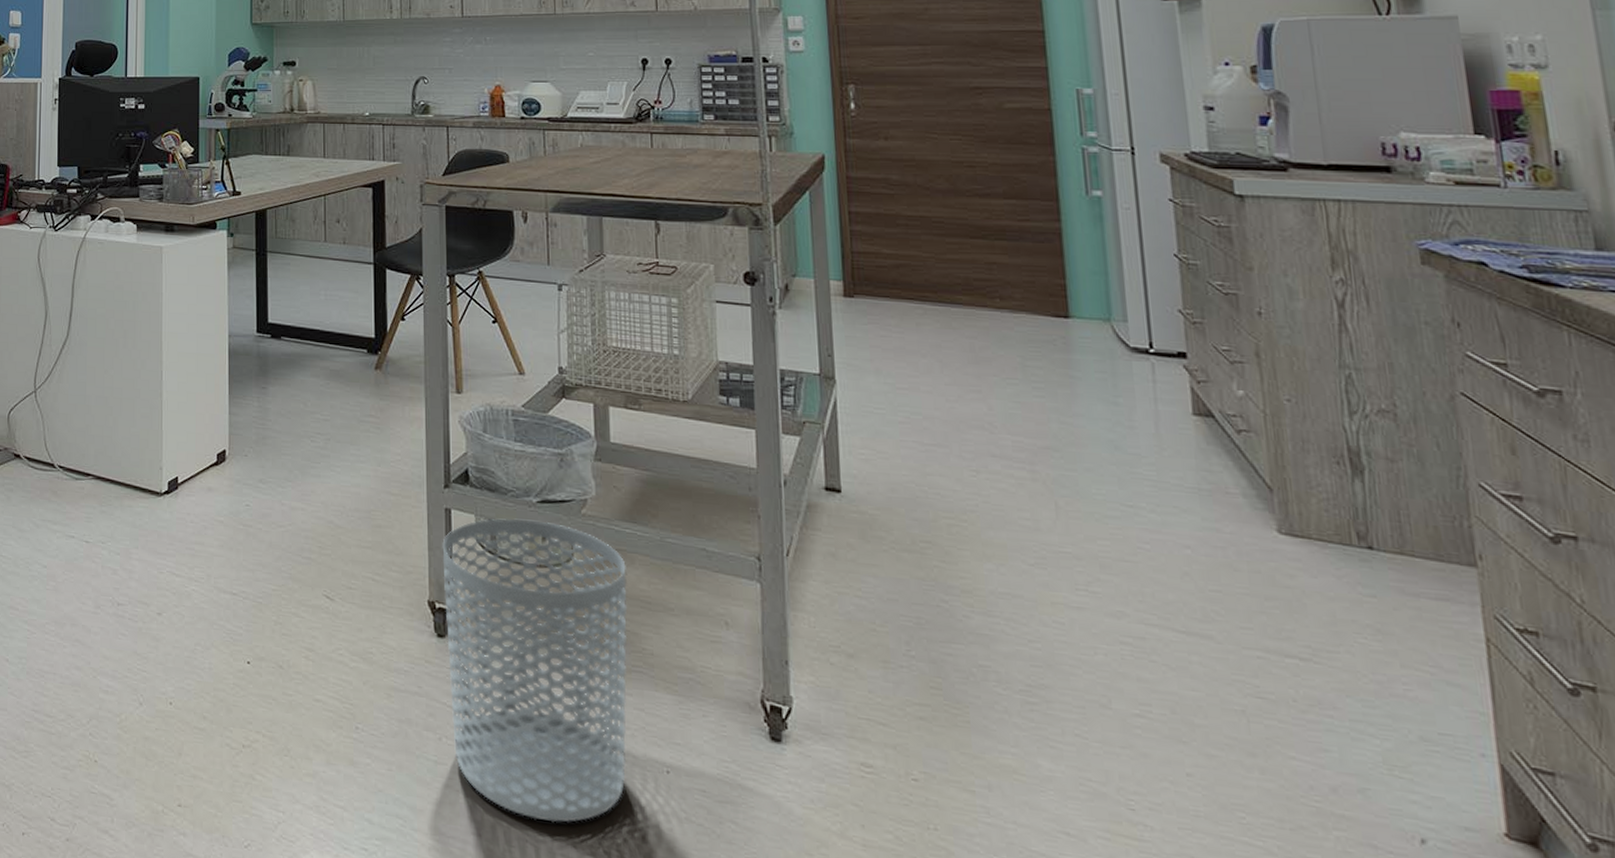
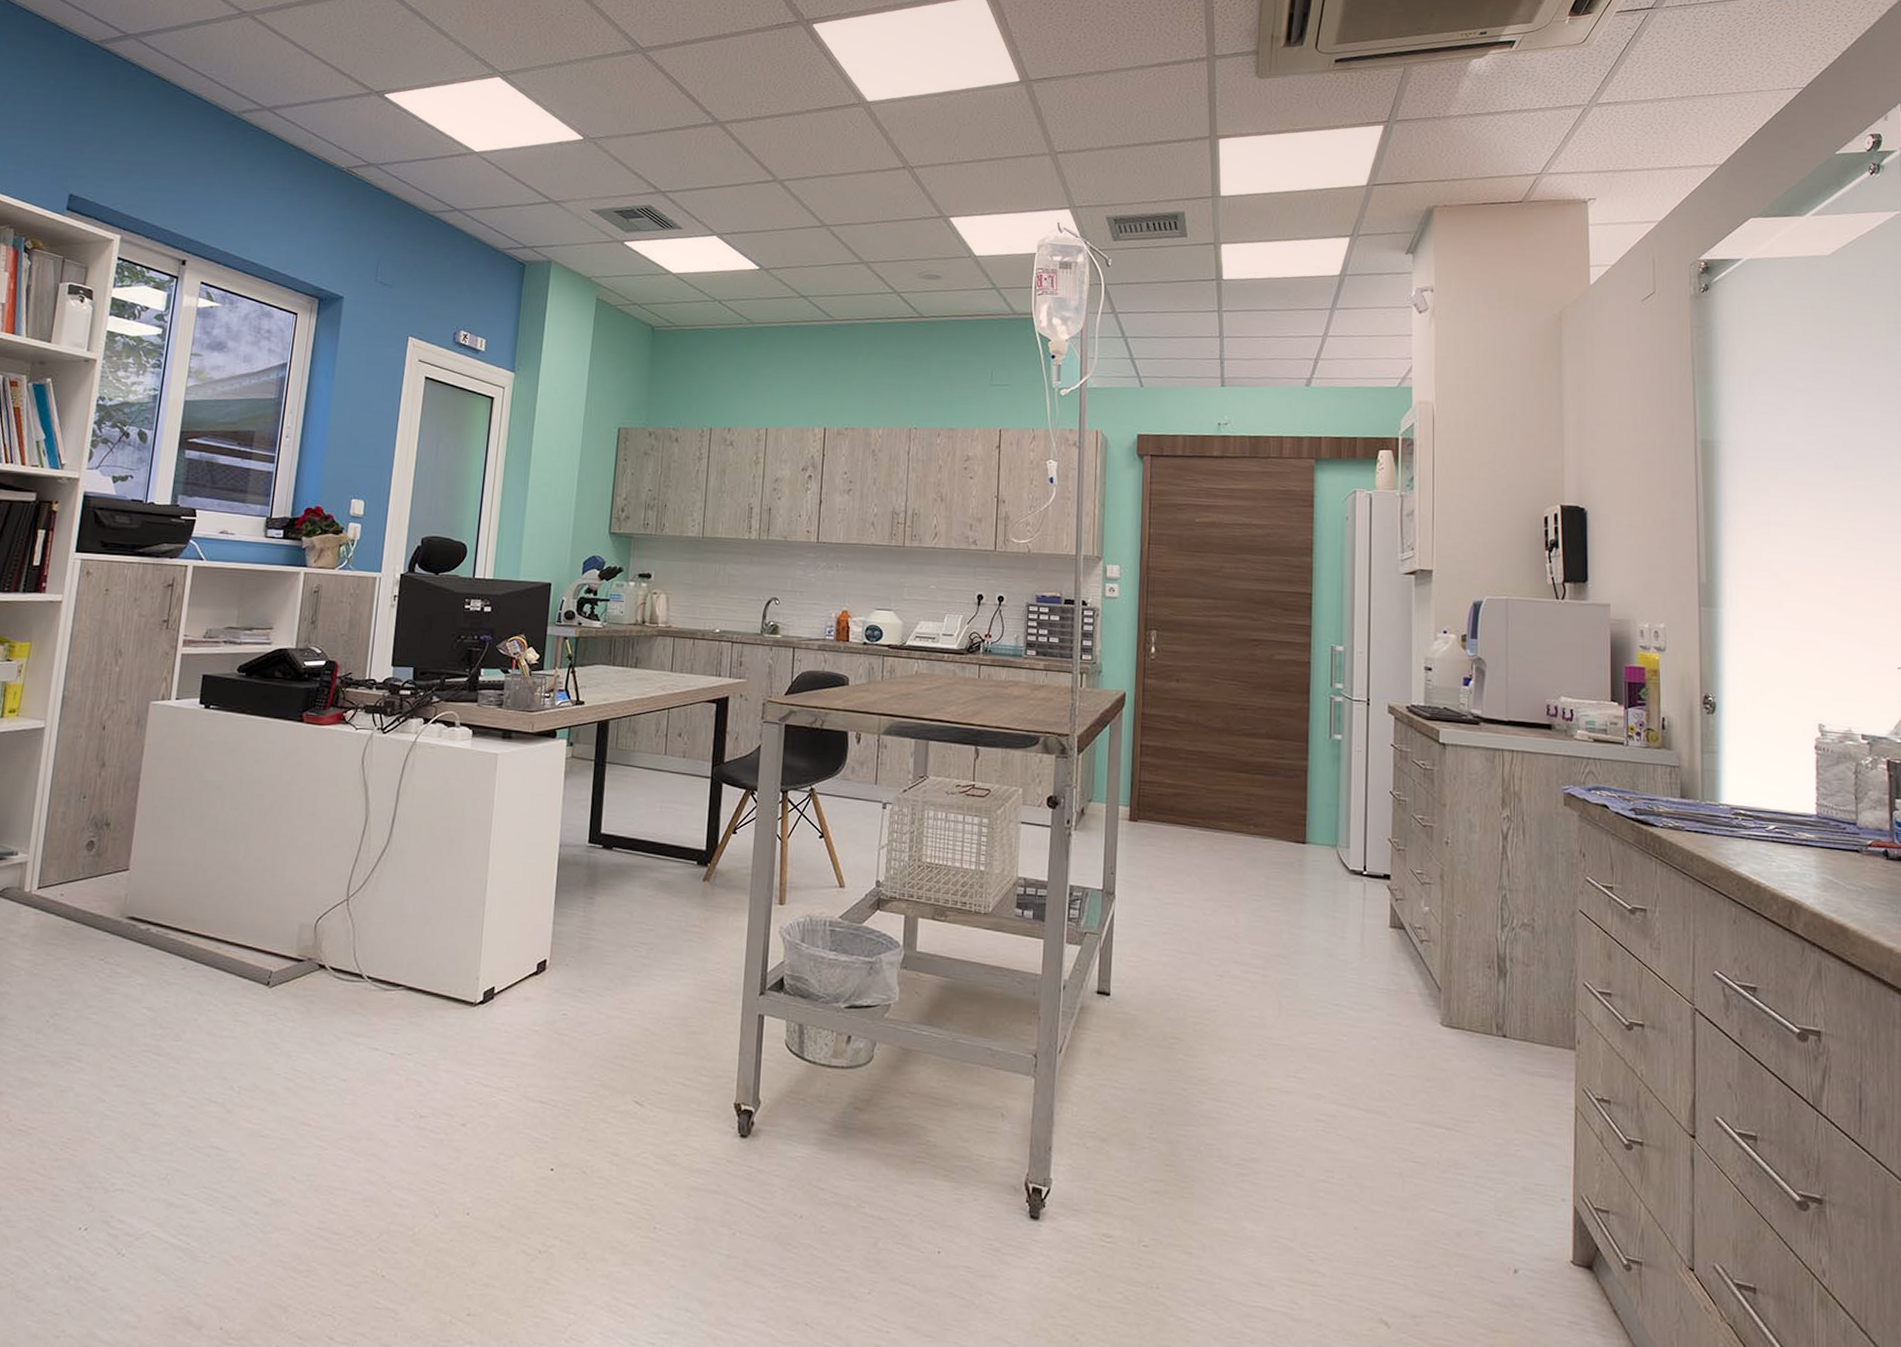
waste bin: present [442,518,628,823] -> none [746,1023,920,1306]

